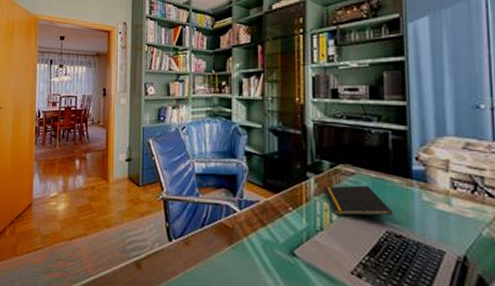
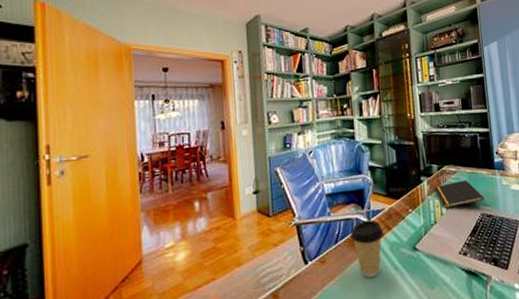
coffee cup: none [218,209,256,273] -> present [350,219,383,277]

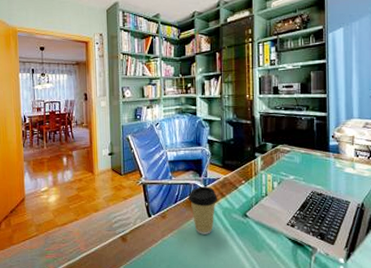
notepad: present [434,180,485,209] -> none [267,159,316,184]

